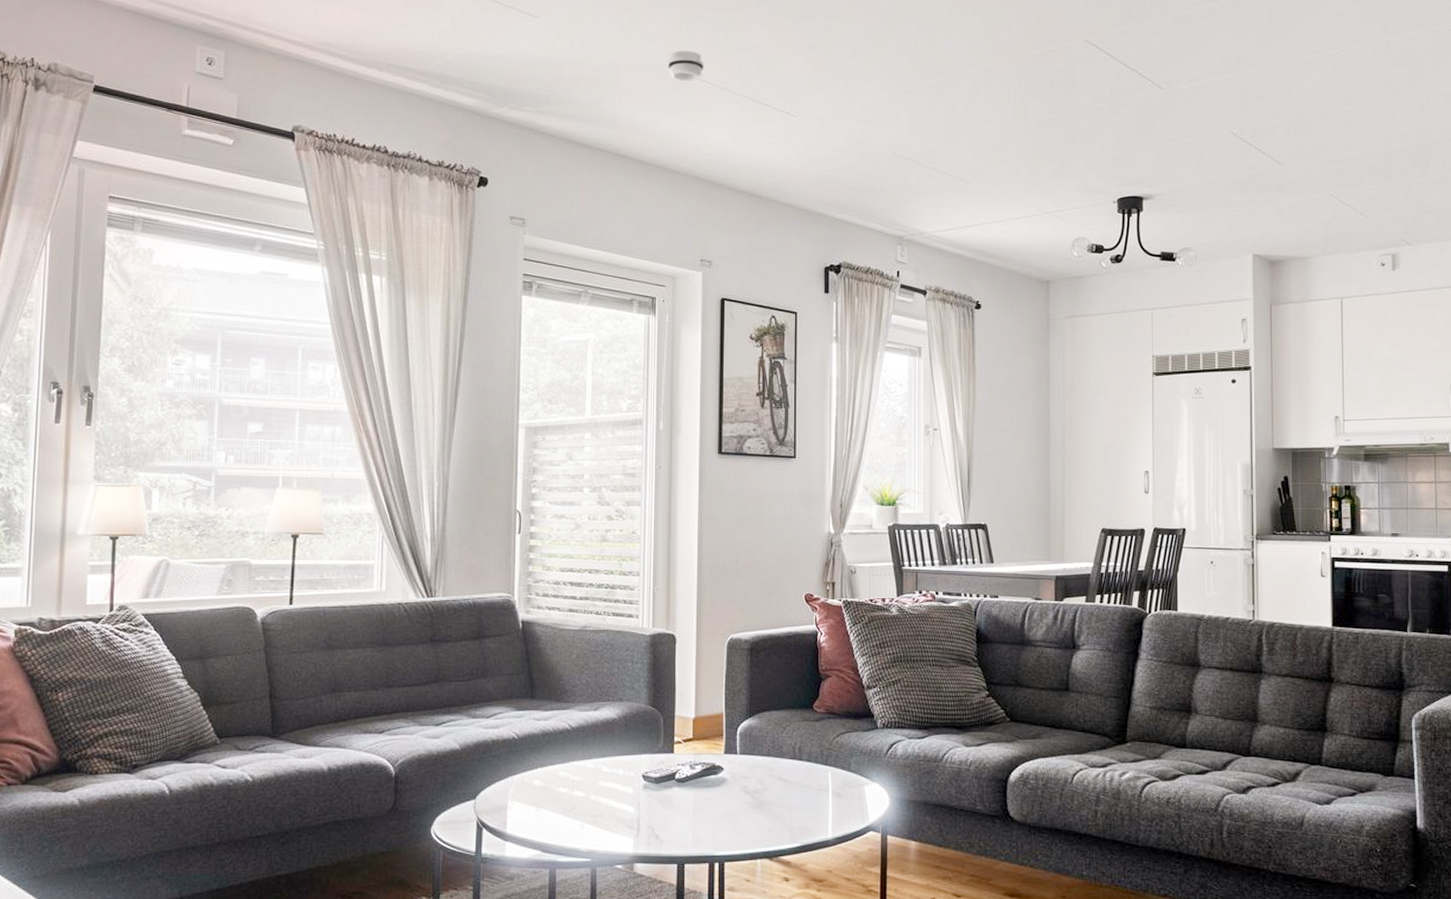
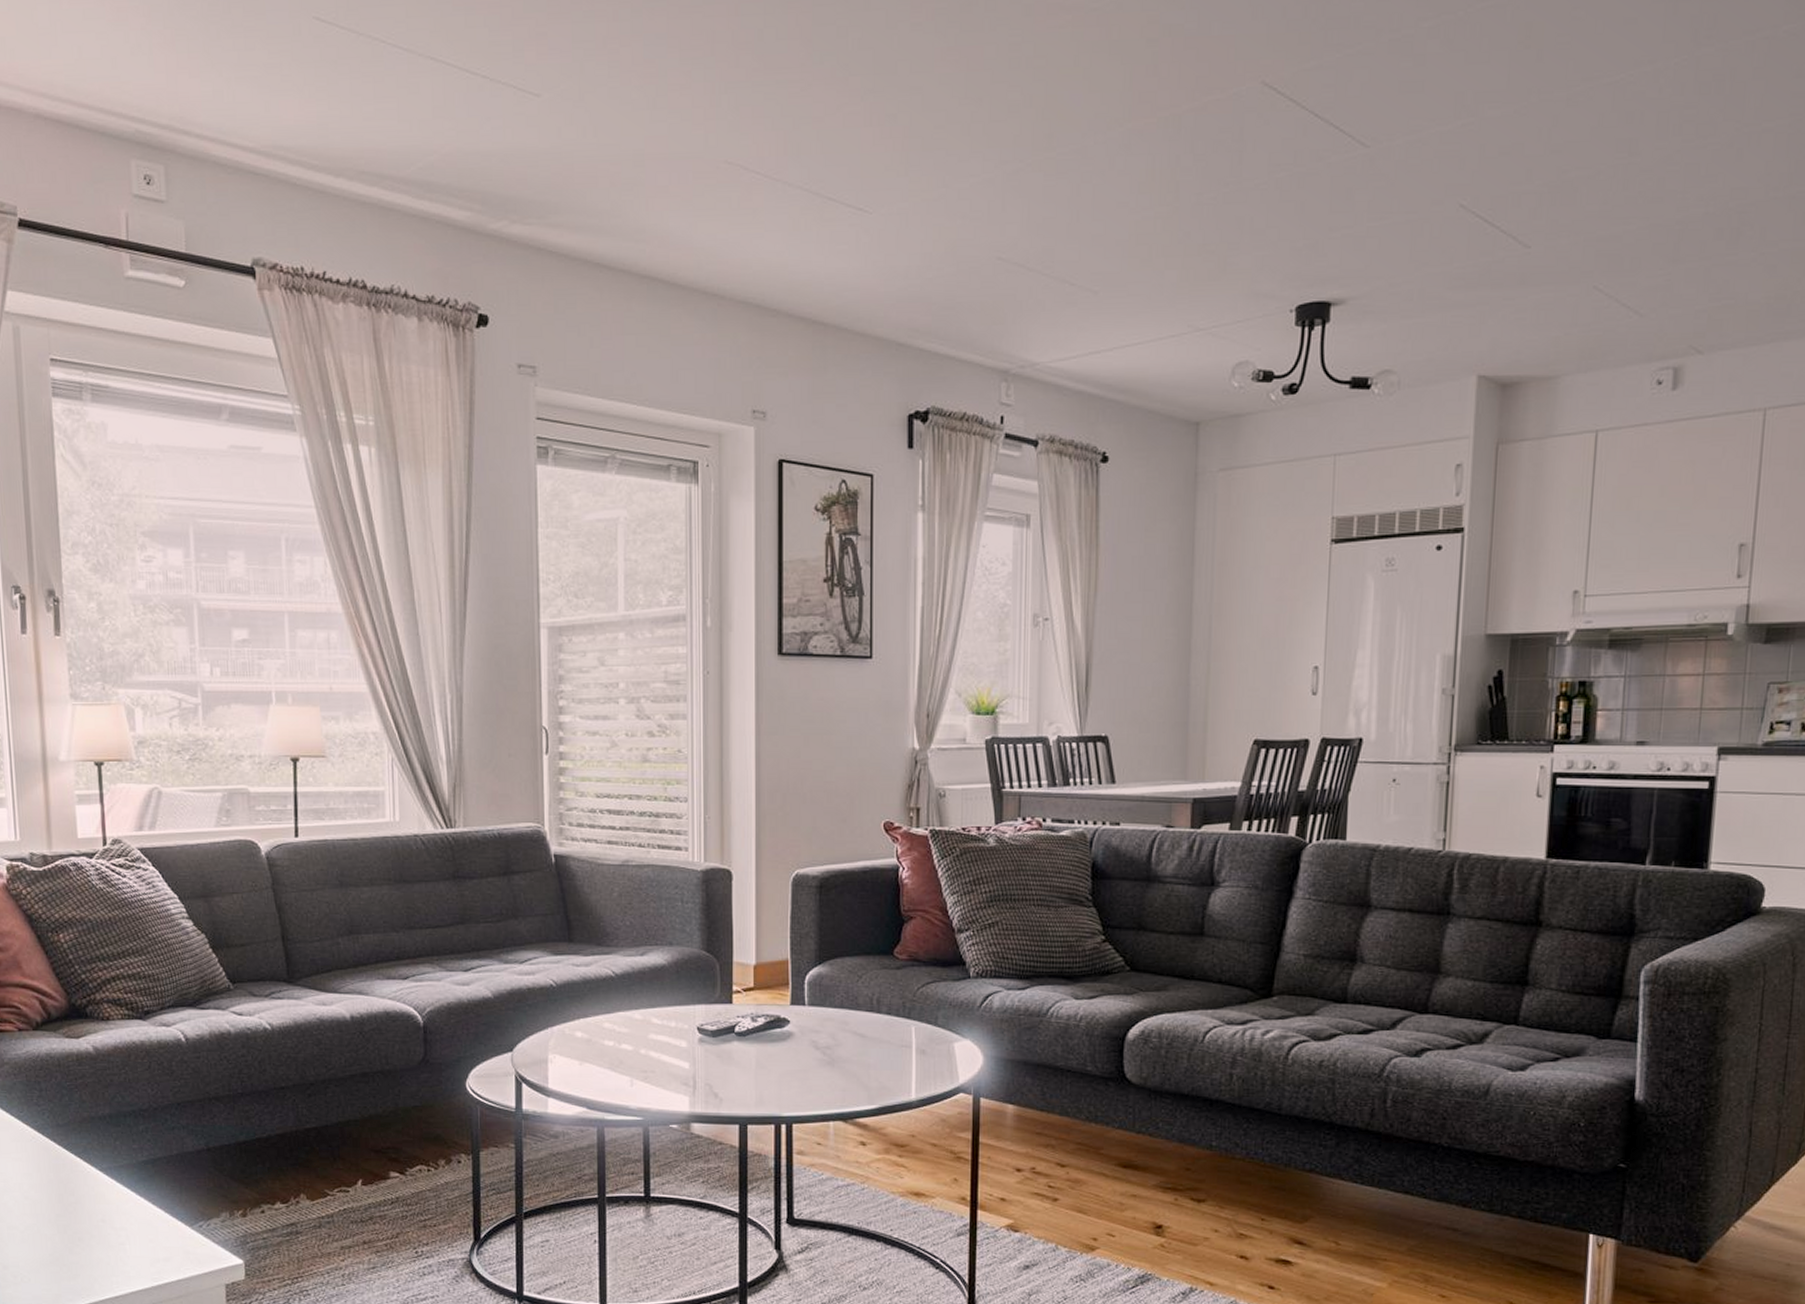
smoke detector: present [667,50,704,82] -> none [704,129,752,174]

